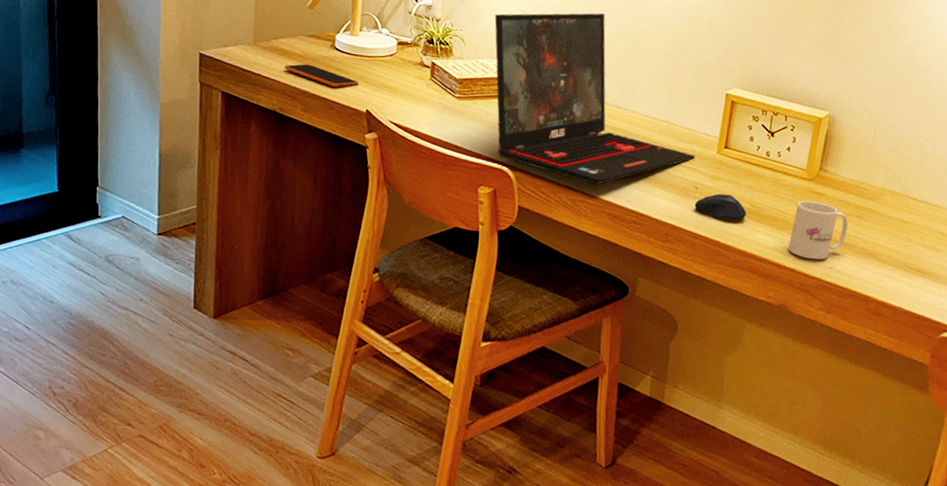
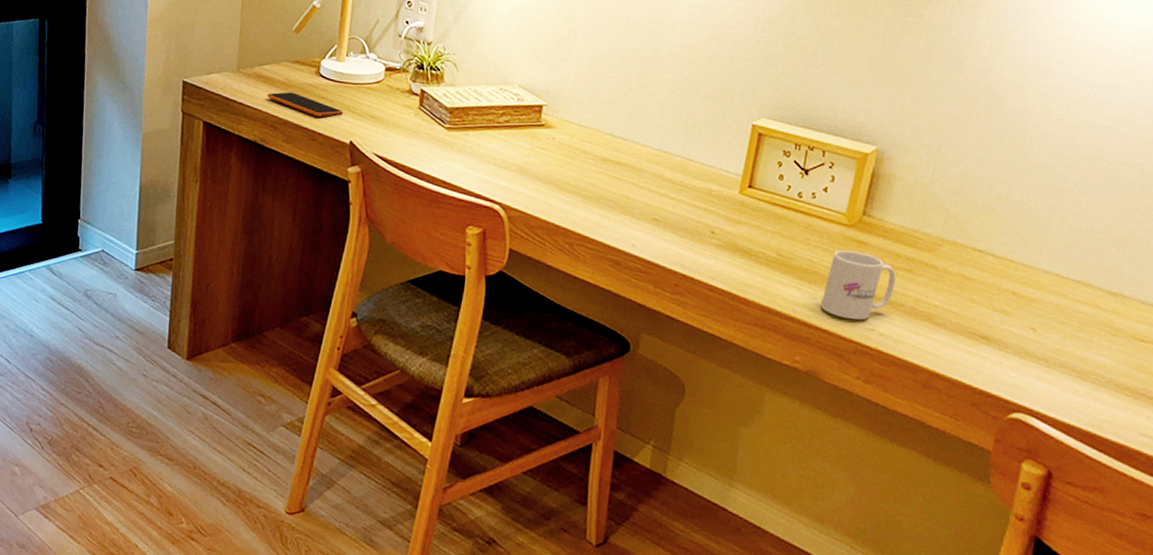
laptop: present [494,13,695,185] -> none [489,33,713,227]
computer mouse: present [694,194,747,222] -> none [710,240,772,273]

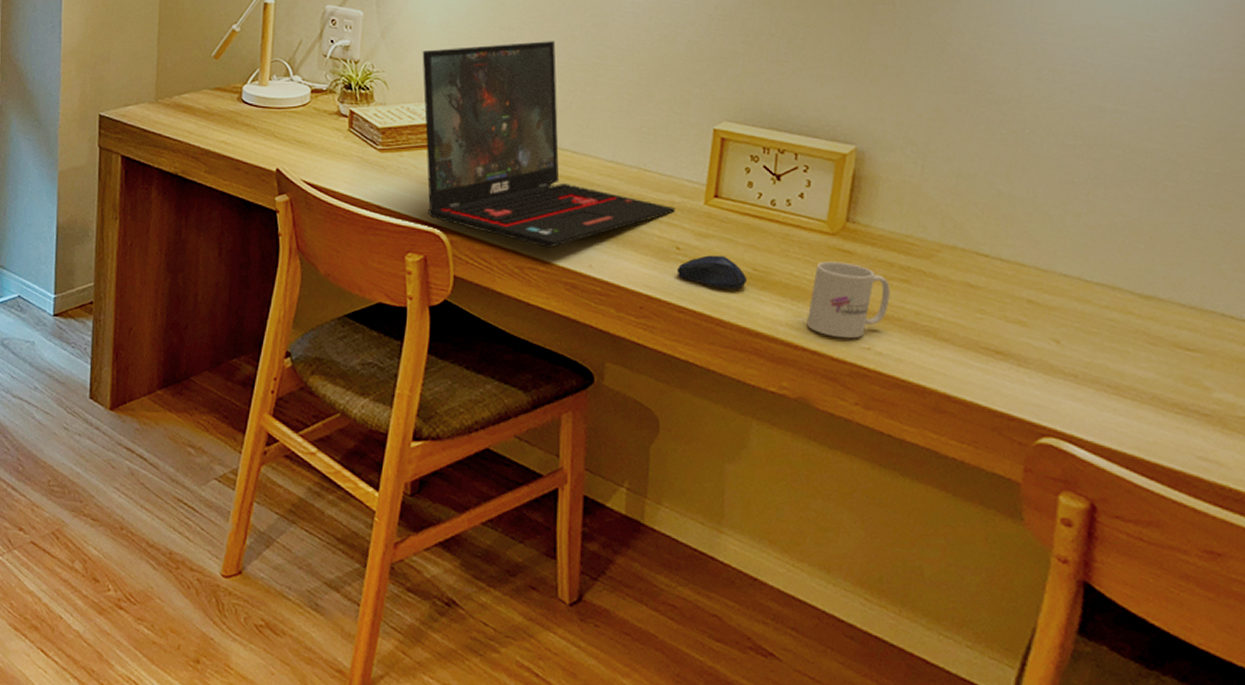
smartphone: present [267,92,343,117] -> none [187,120,268,145]
laptop: none [489,33,713,227] -> present [422,41,676,248]
computer mouse: none [710,240,772,273] -> present [676,255,748,290]

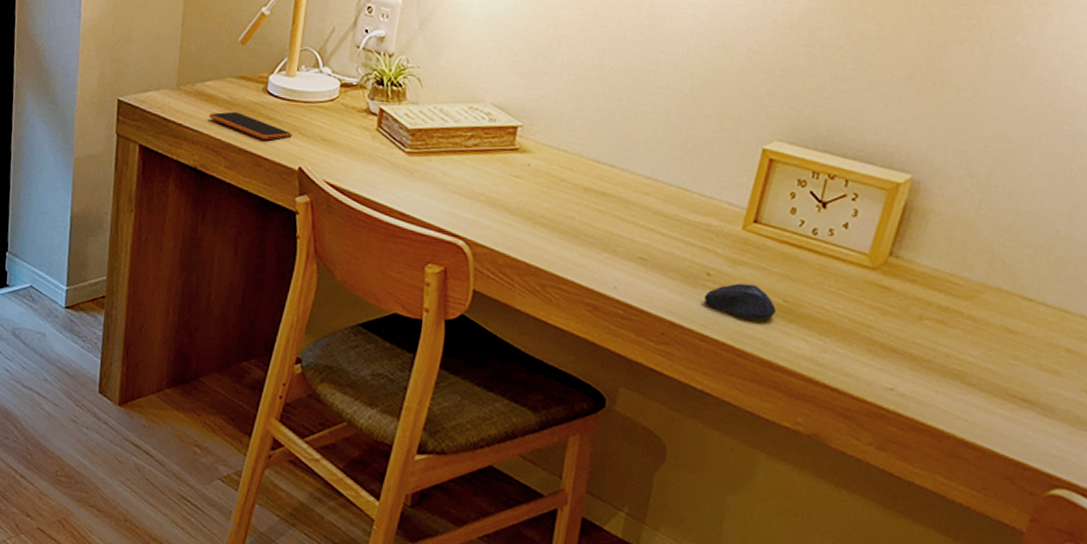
smartphone: none [187,120,268,145] -> present [209,111,292,140]
laptop: present [422,41,676,248] -> none [452,42,712,267]
mug: present [806,261,890,339] -> none [831,296,925,378]

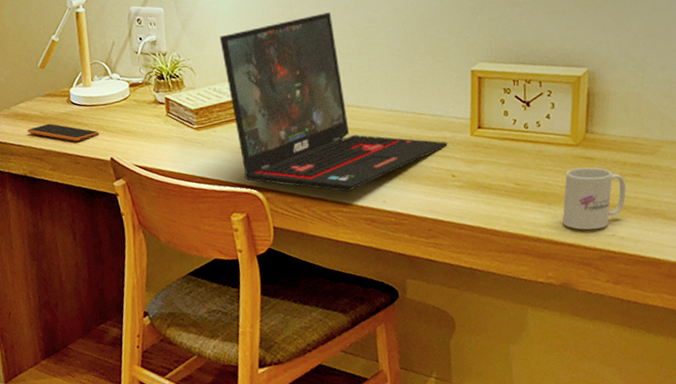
laptop: none [452,42,712,267] -> present [219,12,448,192]
computer mouse: present [704,283,777,321] -> none [454,176,512,204]
mug: none [831,296,925,378] -> present [562,167,626,230]

